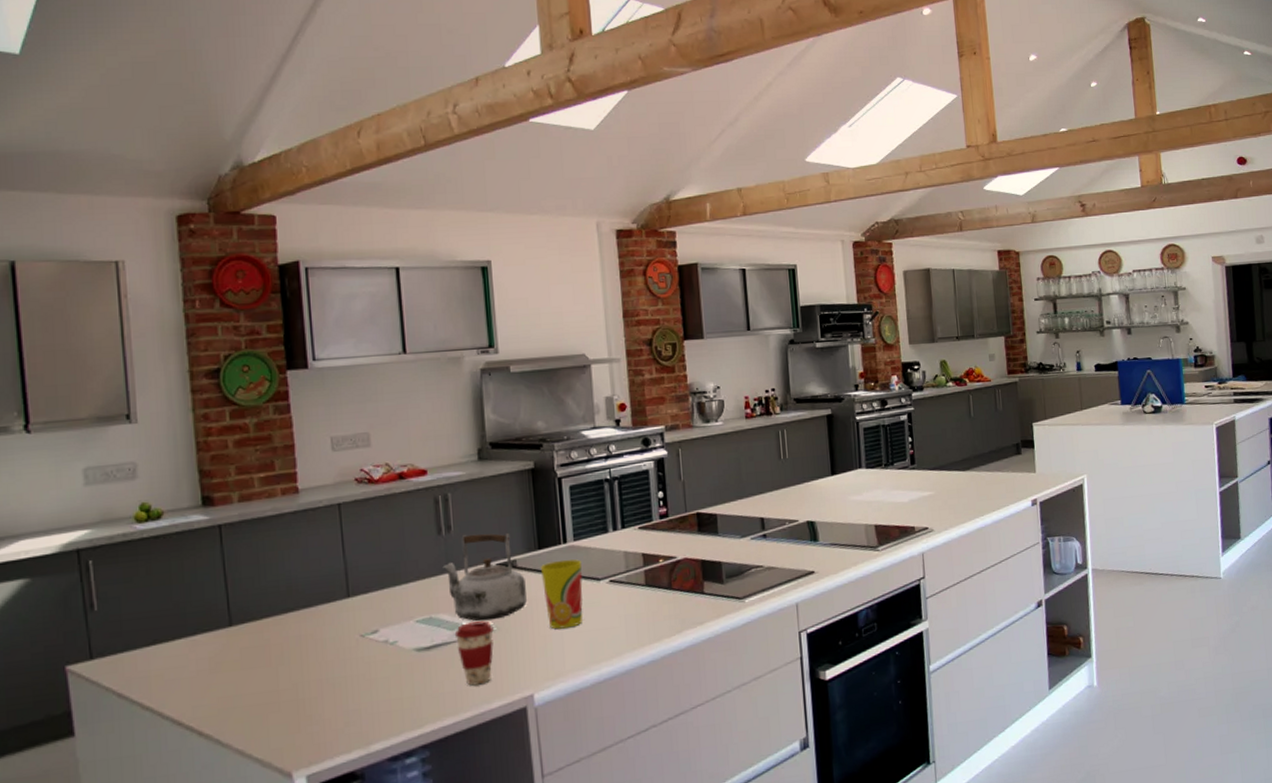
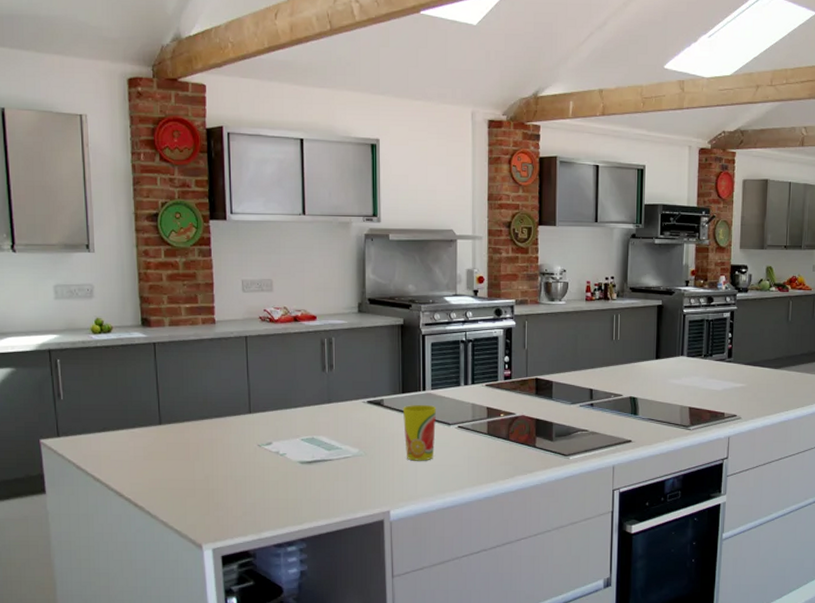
kettle: present [442,532,527,622] -> none [324,373,390,446]
coffee cup: present [454,621,494,686] -> none [331,446,362,497]

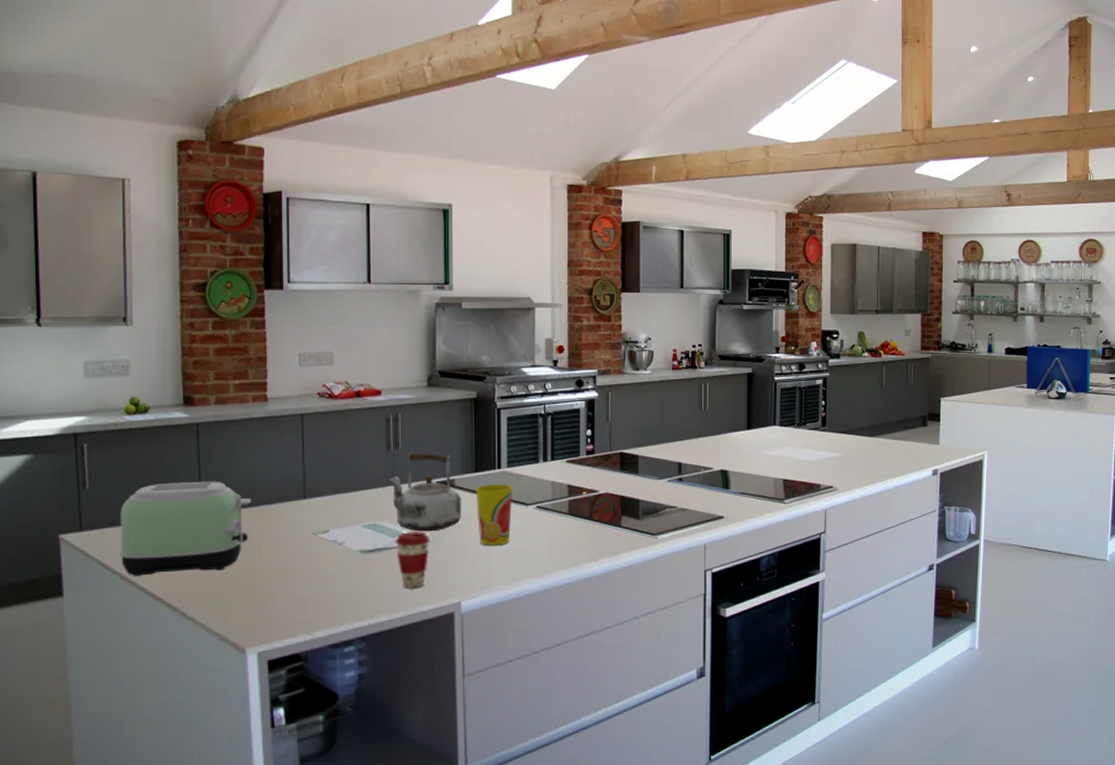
toaster: none [90,395,203,478] -> present [119,481,251,576]
kettle: none [324,373,390,446] -> present [389,451,461,532]
coffee cup: none [331,446,362,497] -> present [395,532,430,589]

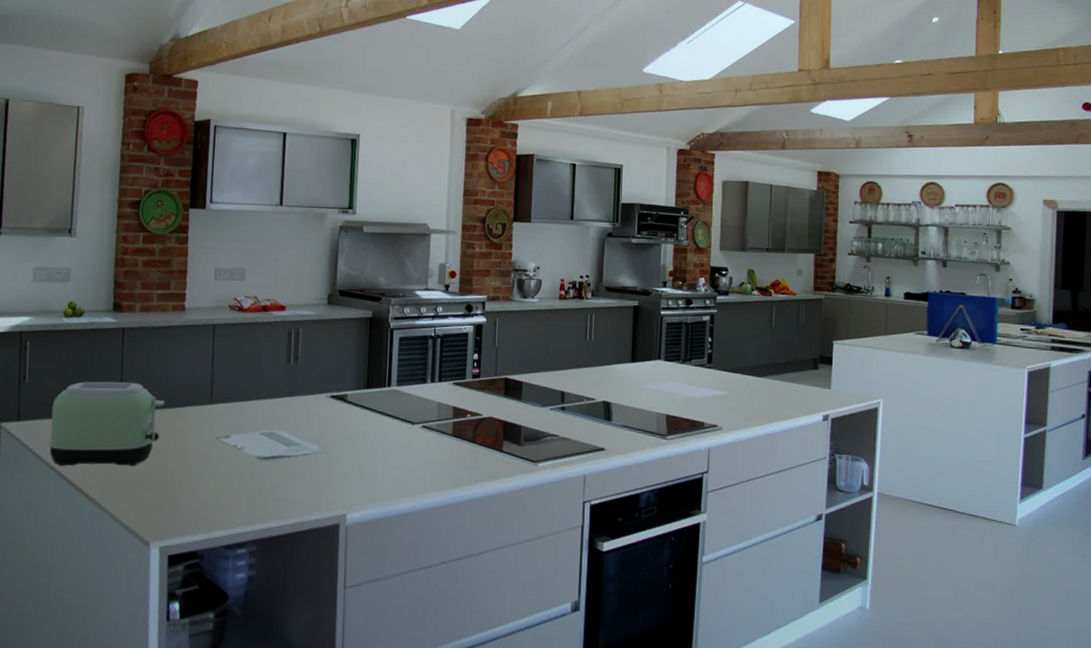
kettle: present [389,451,461,532] -> none [287,365,352,443]
coffee cup: present [395,532,430,589] -> none [289,442,321,498]
cup: present [475,483,512,546] -> none [366,401,400,462]

